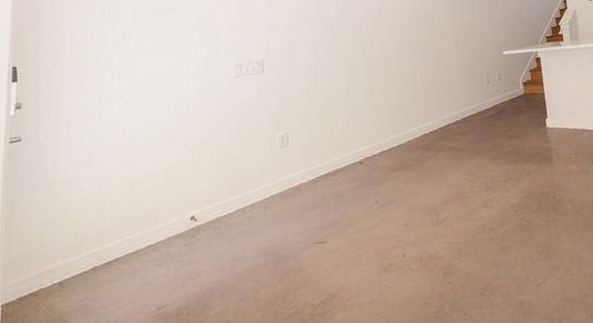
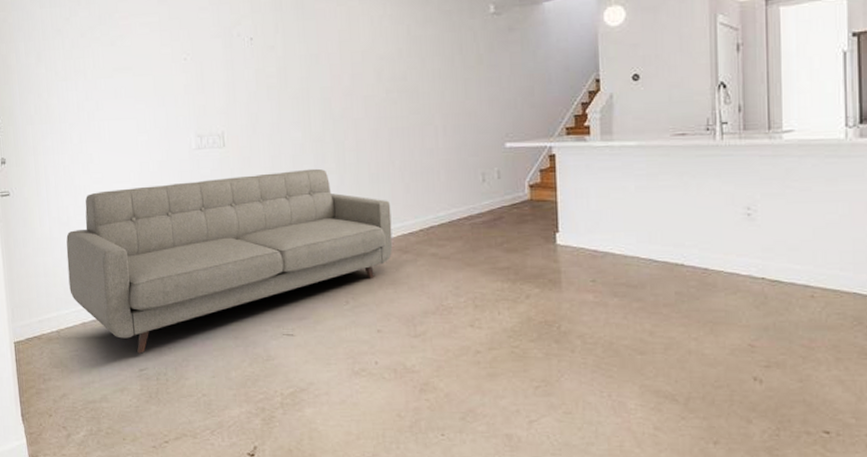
sofa: none [82,84,417,291] -> present [66,168,393,354]

